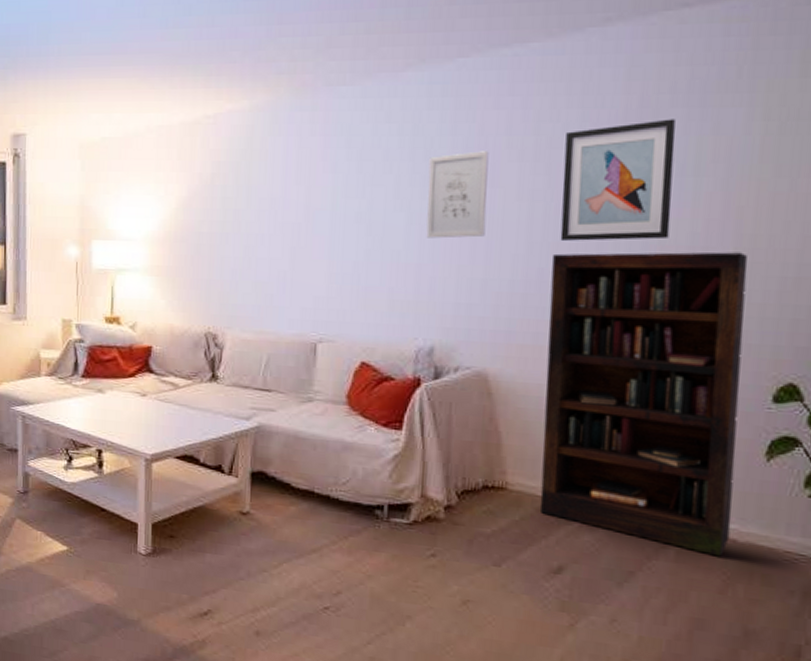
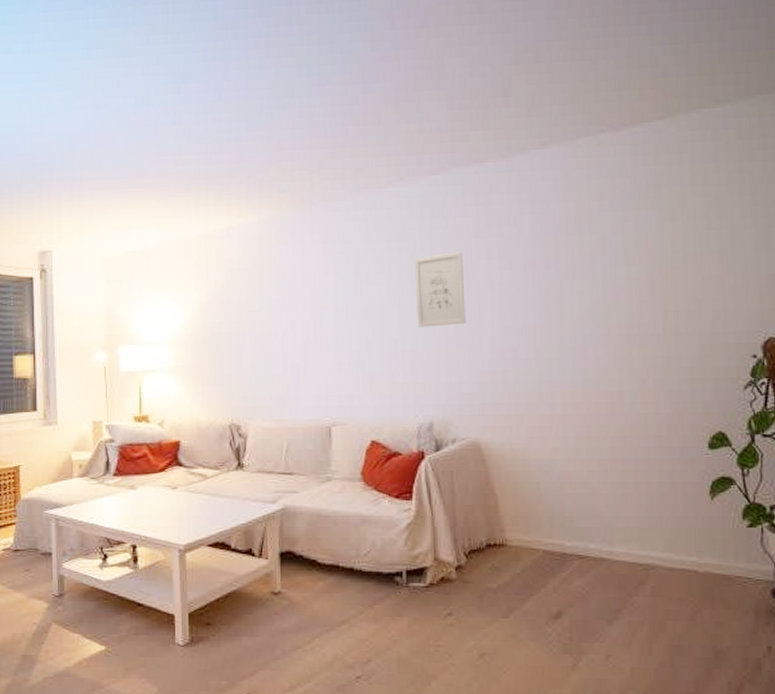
bookcase: present [539,252,748,557] -> none [523,326,692,587]
wall art: present [560,119,676,241] -> none [522,220,612,324]

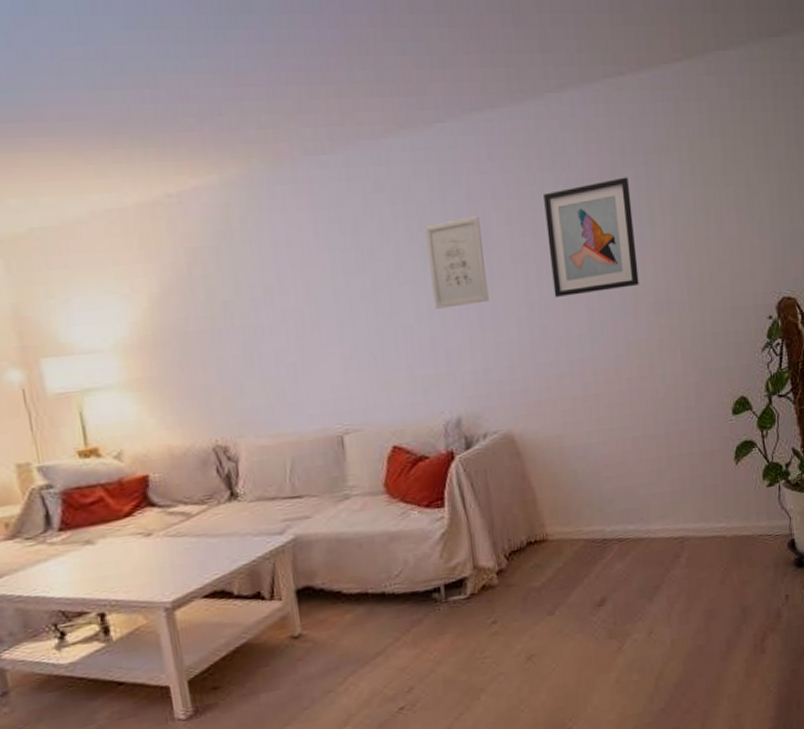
wall art: none [522,220,612,324] -> present [544,177,639,297]

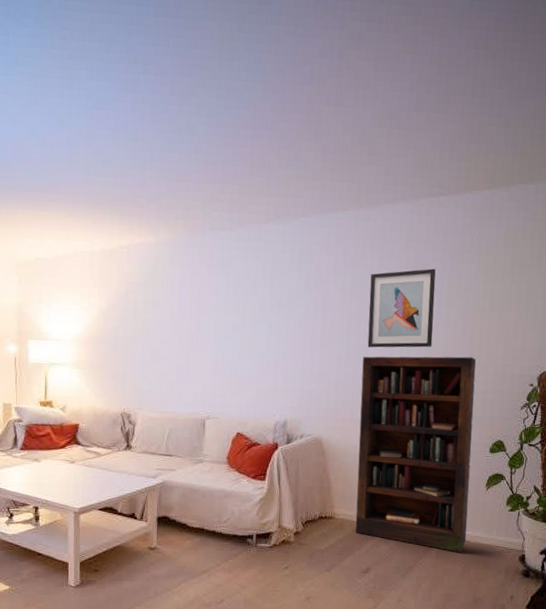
wall art: present [424,216,489,309] -> none [281,283,322,344]
bookcase: none [551,291,721,555] -> present [355,356,477,553]

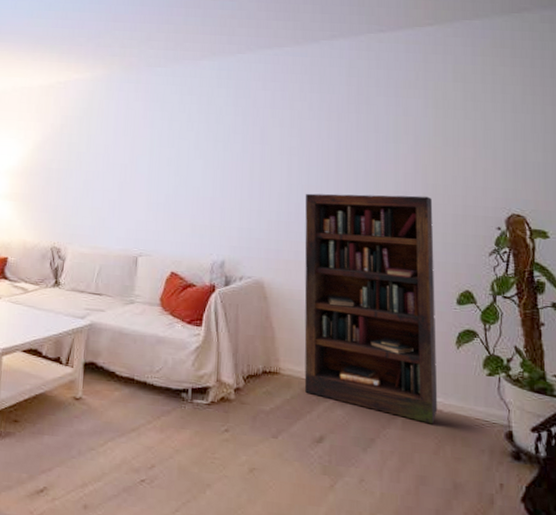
wall art: present [367,268,436,348] -> none [310,103,382,186]

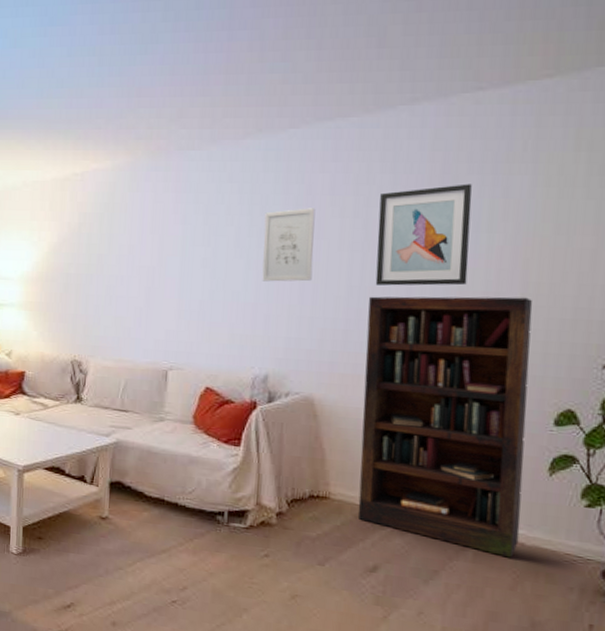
wall art: none [218,118,260,180] -> present [262,208,316,282]
wall art: none [310,103,382,186] -> present [375,184,472,286]

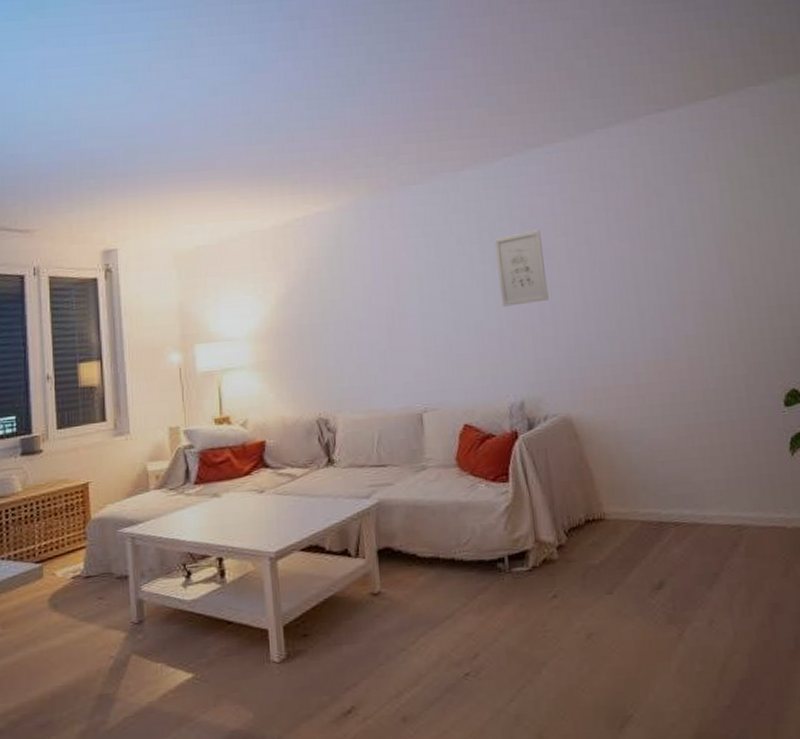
bookcase: present [357,296,533,558] -> none [604,291,781,545]
wall art: present [375,184,472,286] -> none [596,194,686,297]

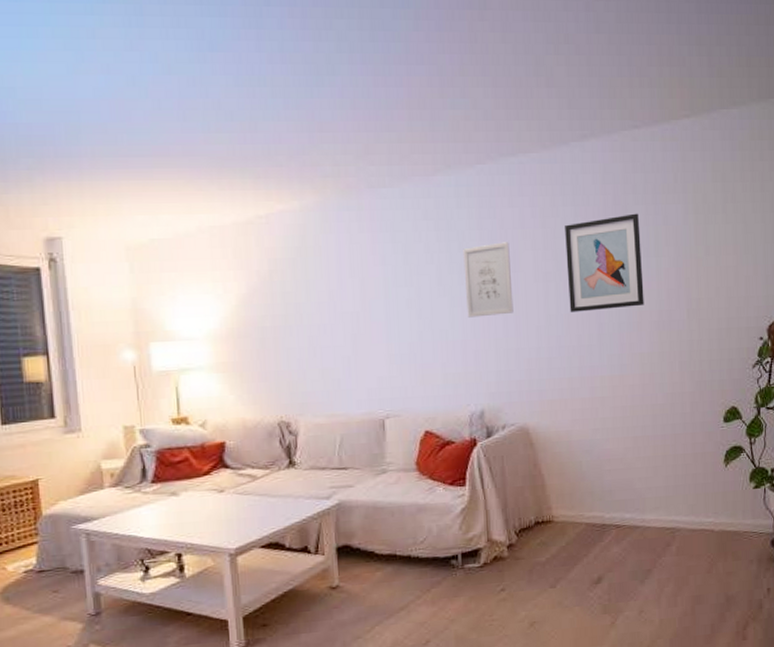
wall art: none [596,194,686,297] -> present [565,213,644,312]

